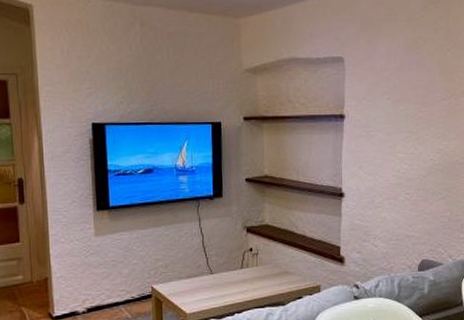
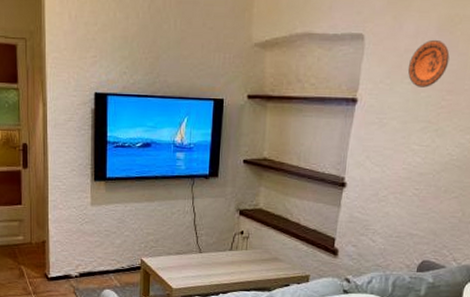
decorative plate: none [385,59,420,102] -> present [407,39,450,88]

